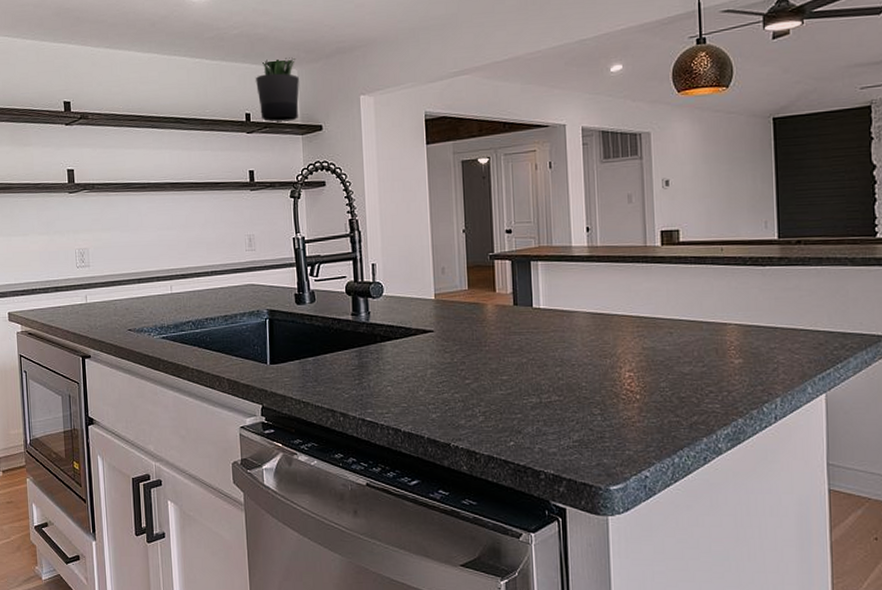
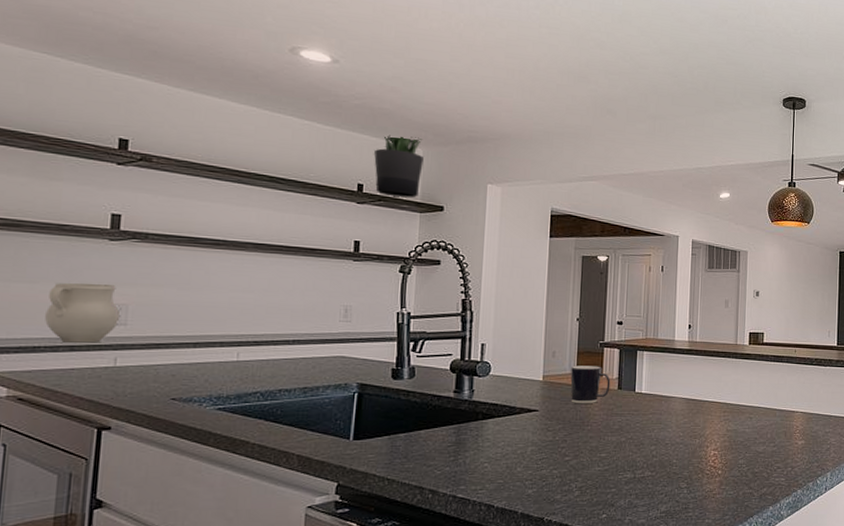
ceramic jug: none [36,232,84,285] -> present [45,282,120,343]
mug: none [462,280,505,323] -> present [570,365,611,404]

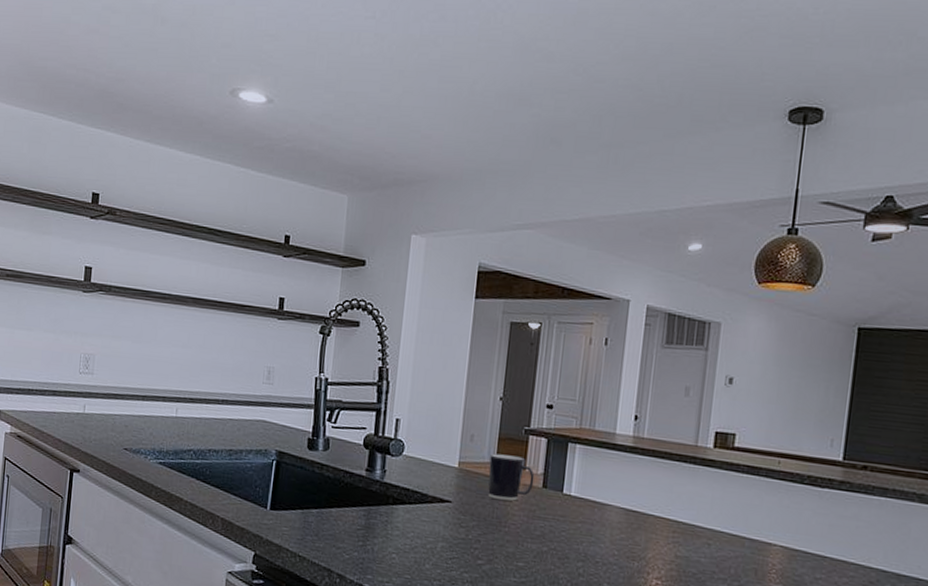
ceramic jug: present [45,282,120,343] -> none [37,331,89,390]
planter: present [374,135,424,198] -> none [301,180,349,251]

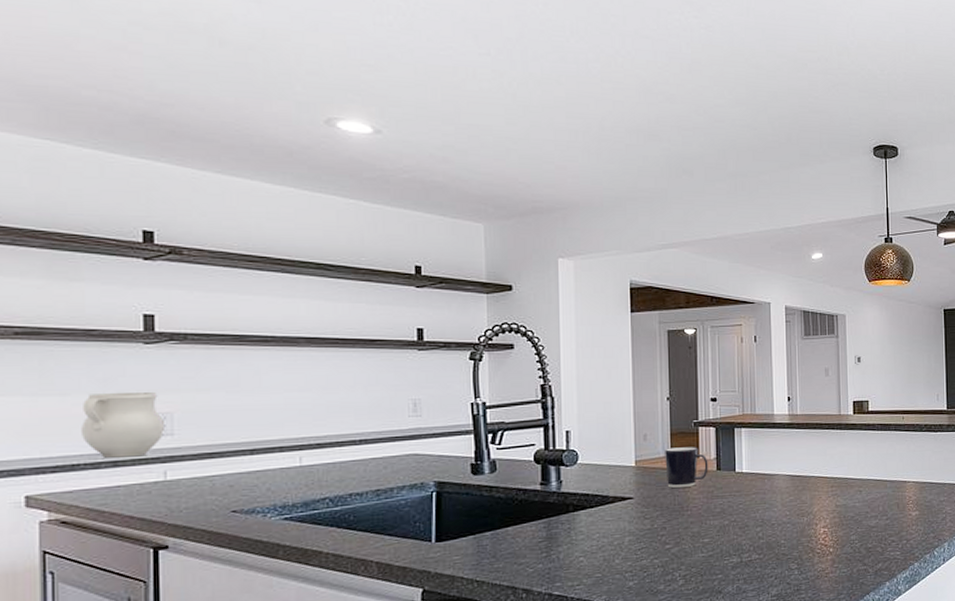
ceramic jug: none [37,331,89,390] -> present [82,391,164,458]

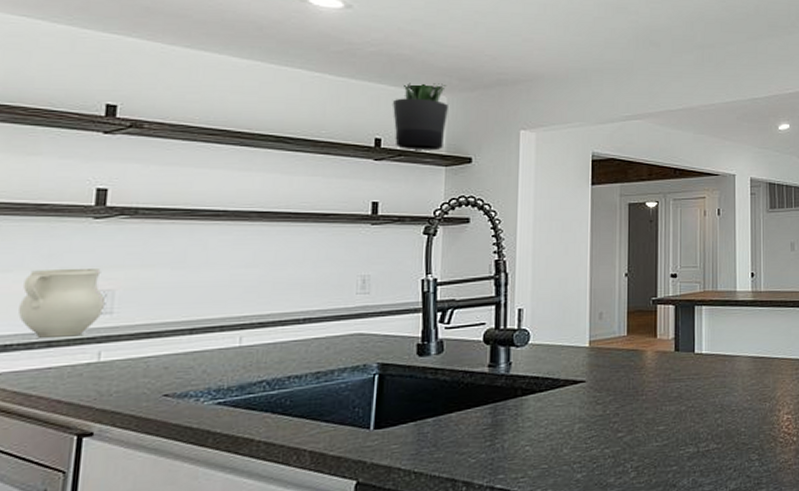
planter: none [431,210,486,278] -> present [393,83,448,151]
mug: present [665,447,708,489] -> none [621,326,666,371]

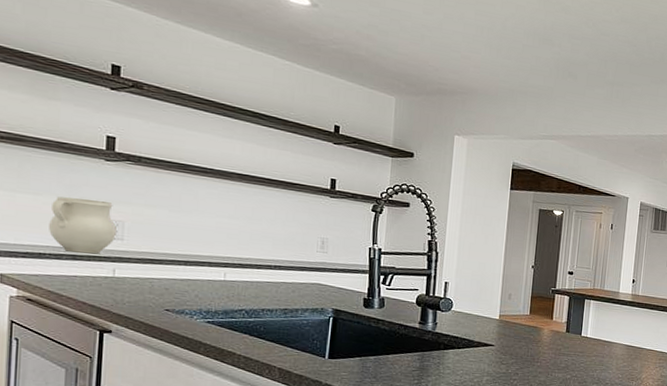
planter: present [393,83,448,151] -> none [350,81,396,143]

